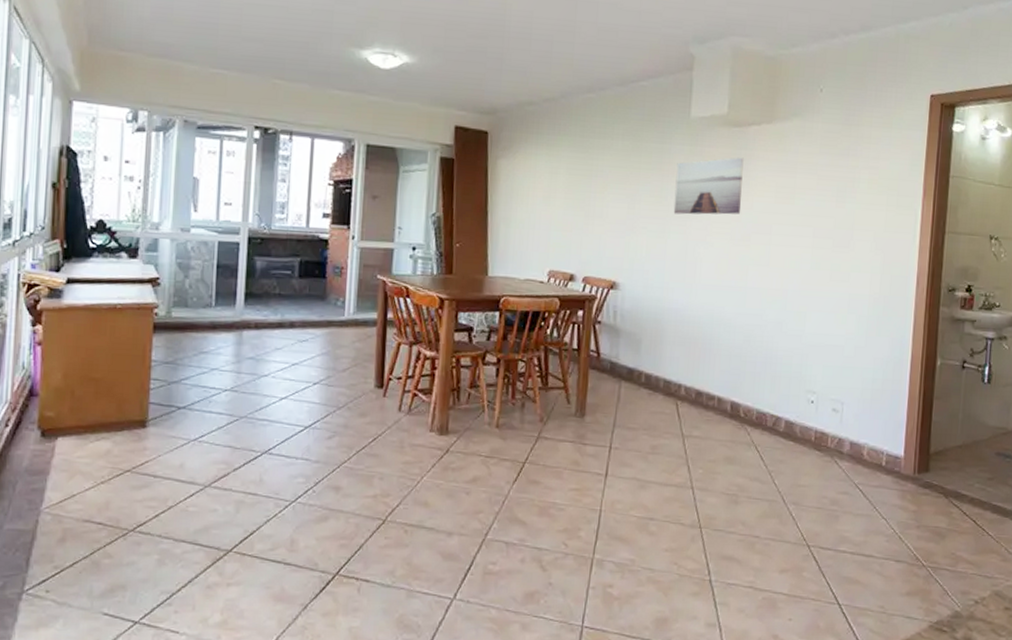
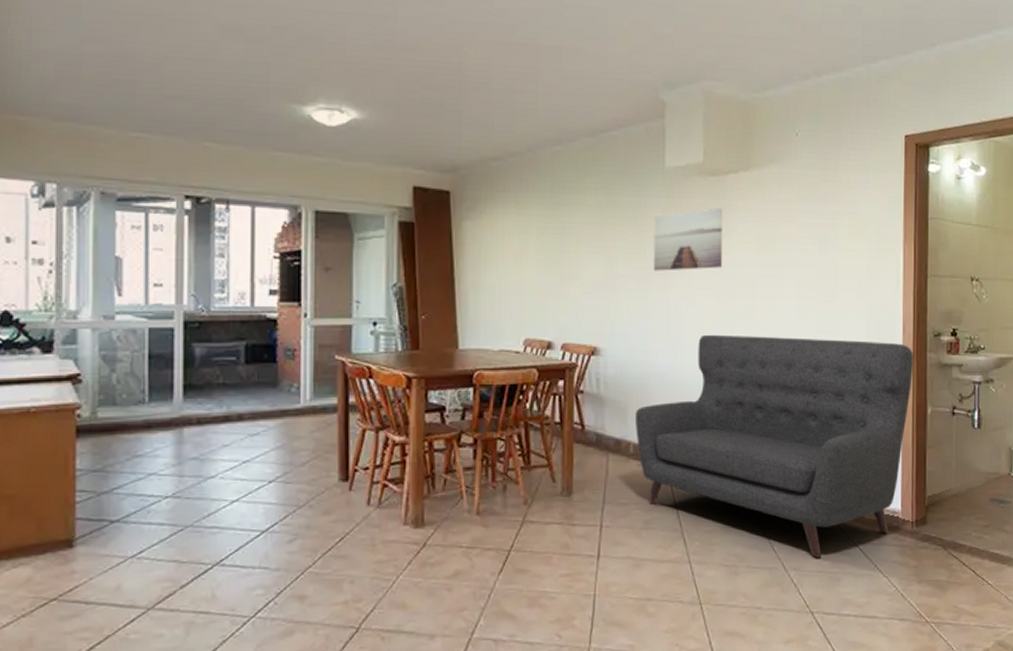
sofa: none [648,276,927,495] -> present [636,334,914,558]

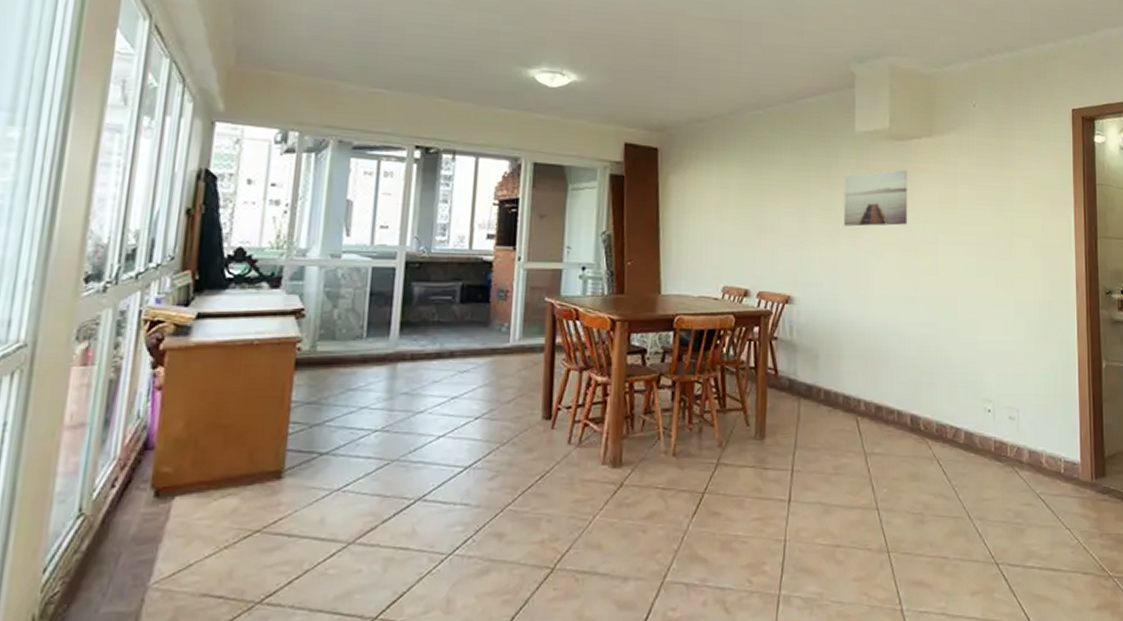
sofa: present [636,334,914,558] -> none [826,286,1088,508]

